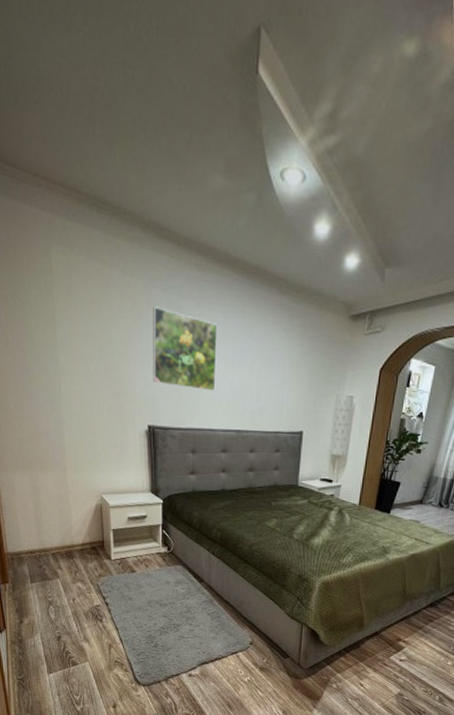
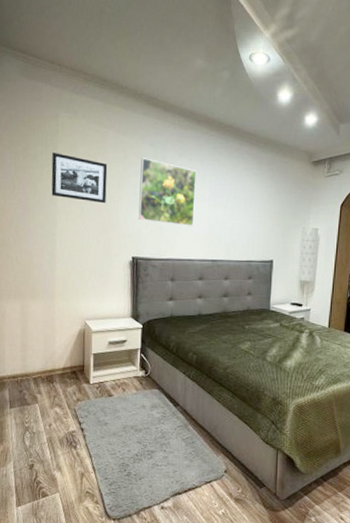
picture frame: none [48,298,115,363] -> present [51,153,108,204]

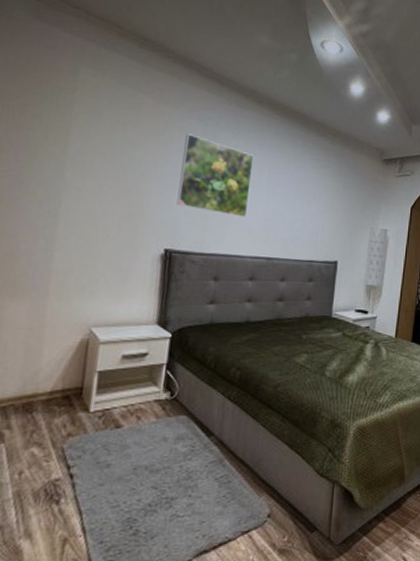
picture frame: present [51,153,108,204] -> none [57,113,141,183]

